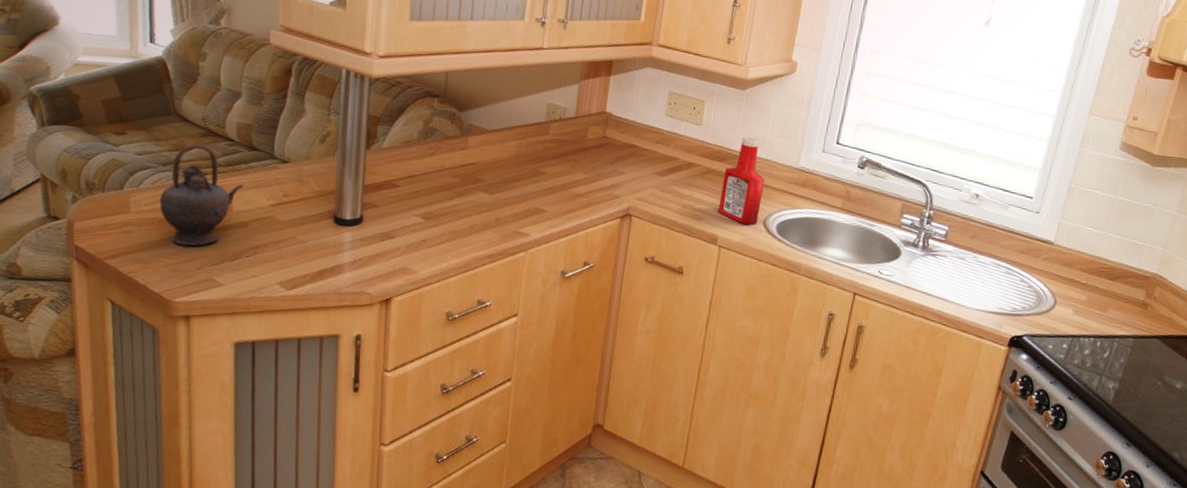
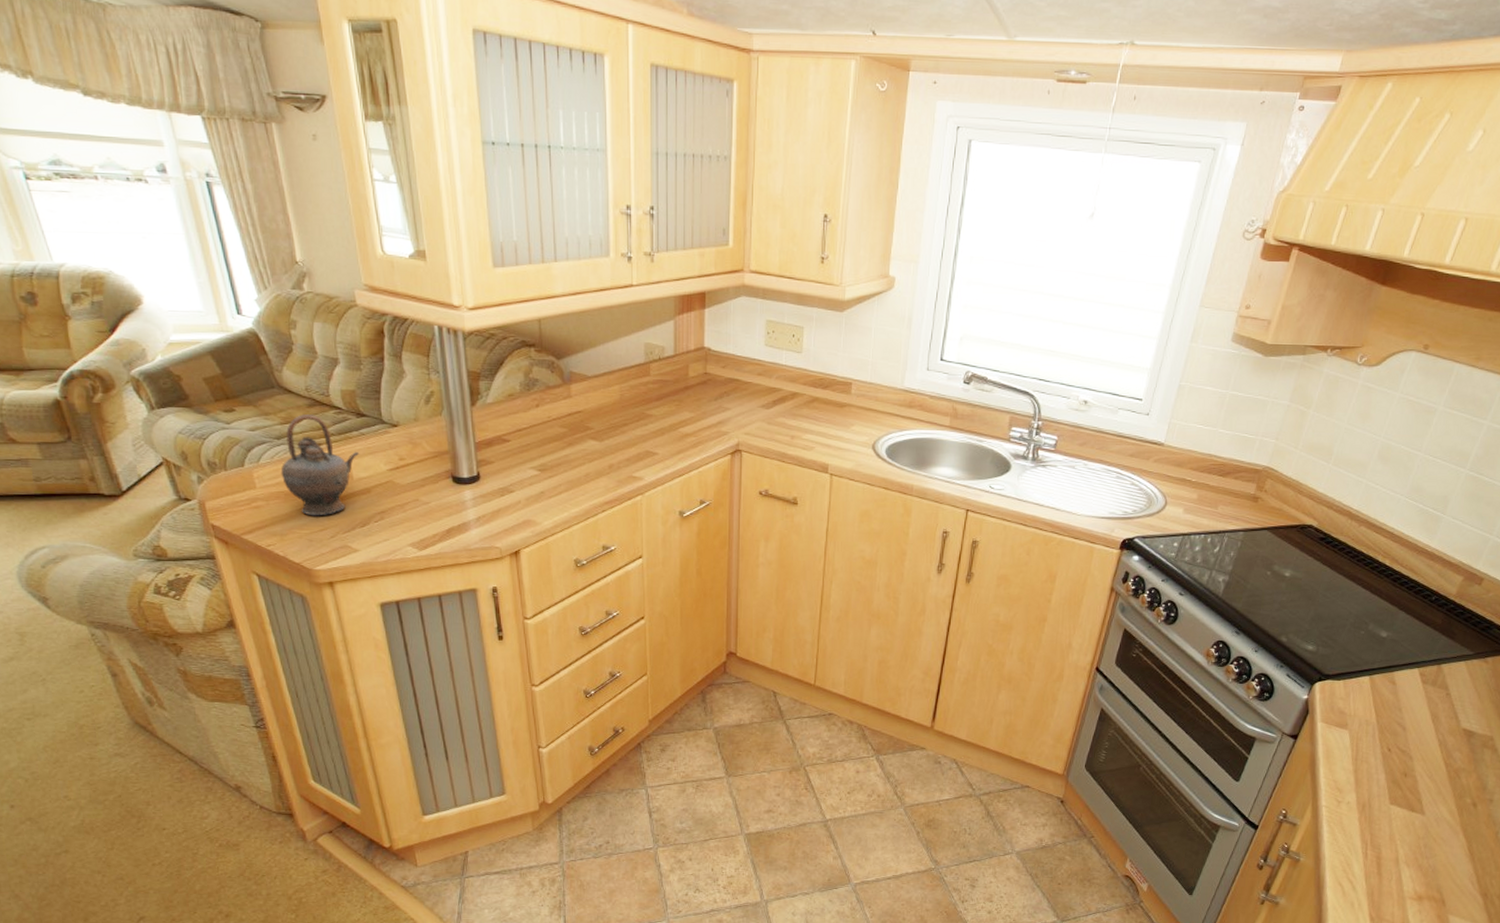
ketchup bottle: present [718,137,765,225] -> none [827,361,871,450]

